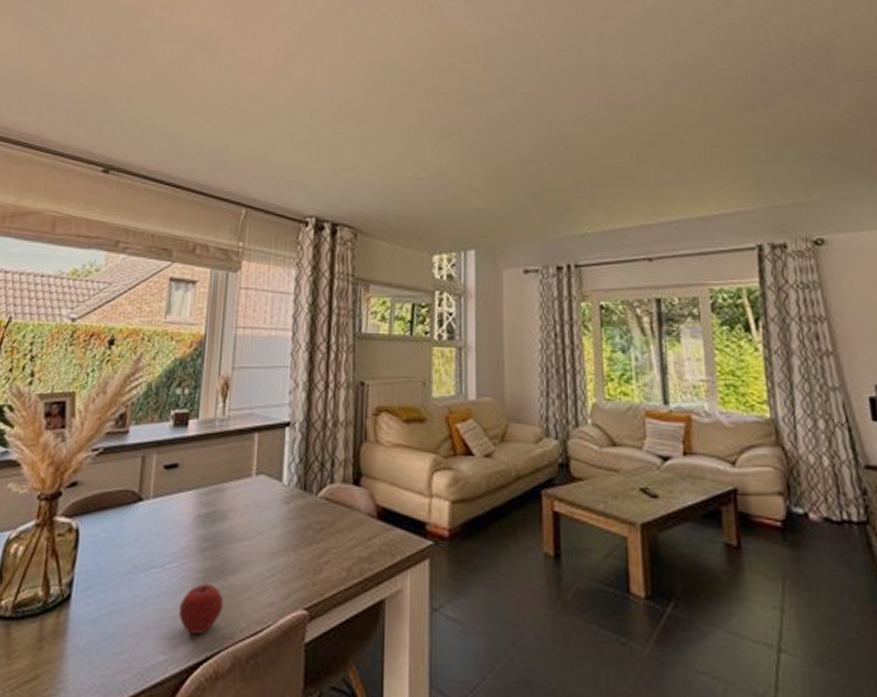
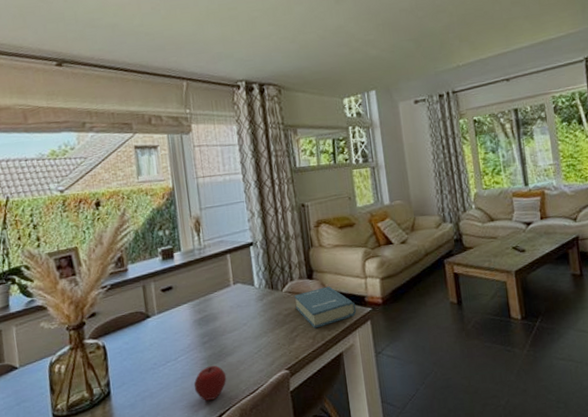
hardback book: none [331,499,412,557] -> present [294,286,357,329]

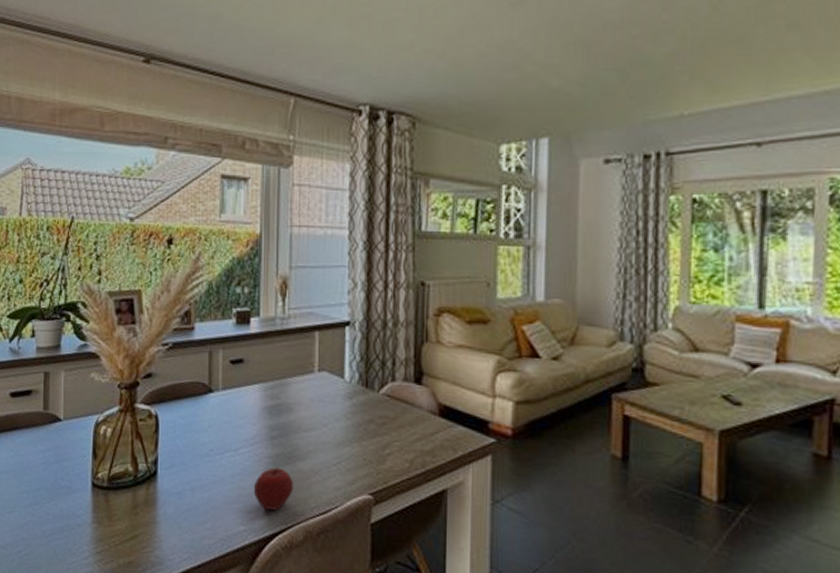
hardback book: present [294,286,357,329] -> none [393,397,475,451]

